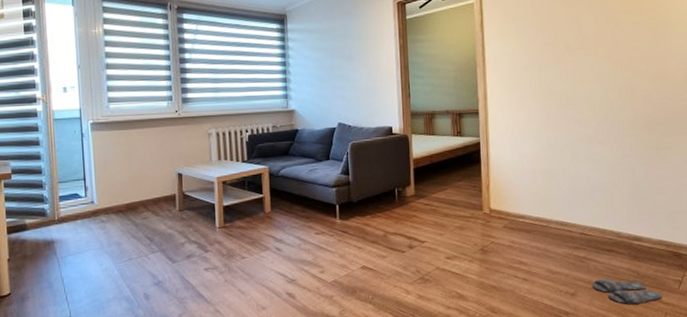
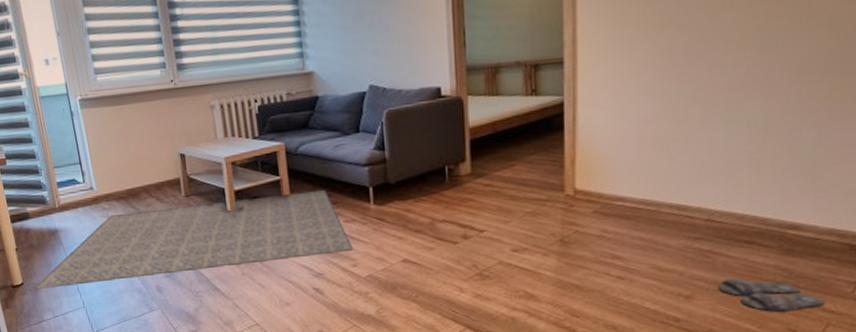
area rug: none [20,207,321,299] -> present [33,190,353,289]

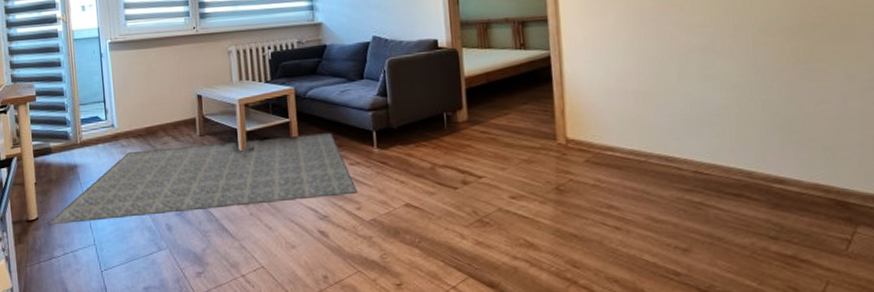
slippers: present [719,278,824,312] -> none [714,231,821,268]

